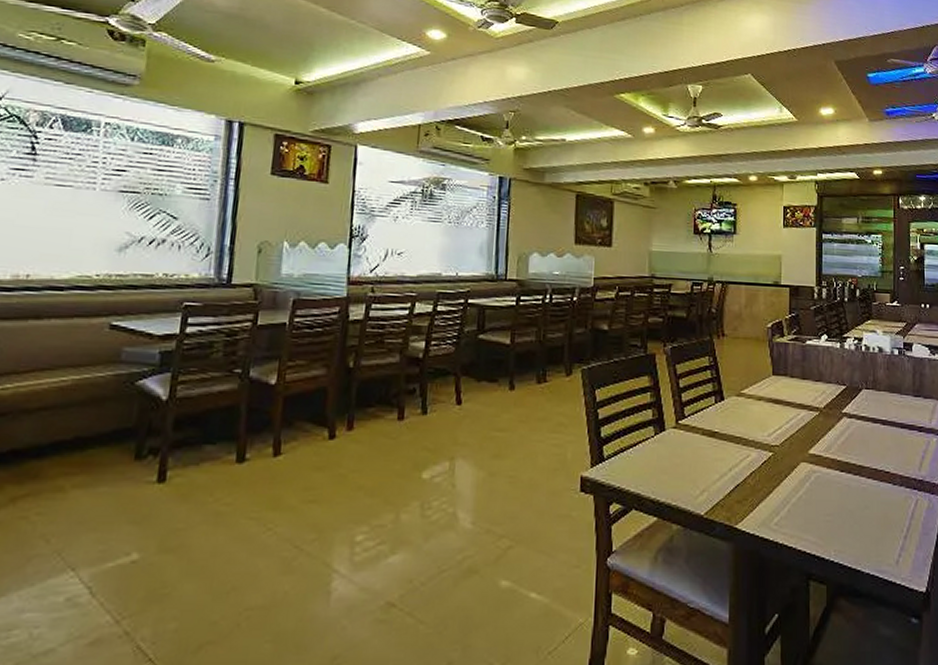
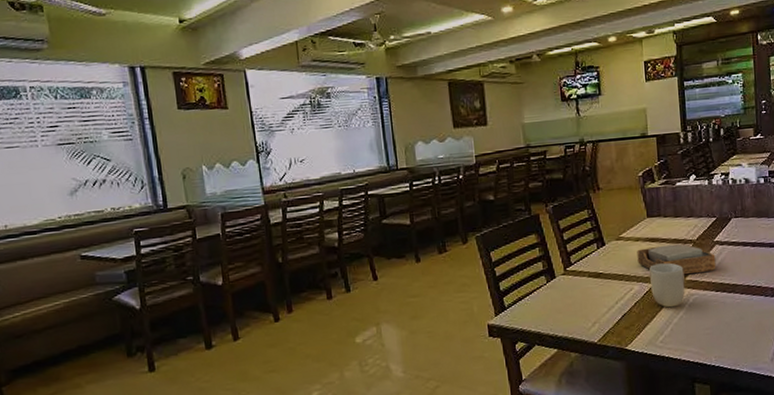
napkin holder: none [758,409,843,448] -> present [637,243,716,275]
cup: none [770,430,807,484] -> present [649,262,686,308]

